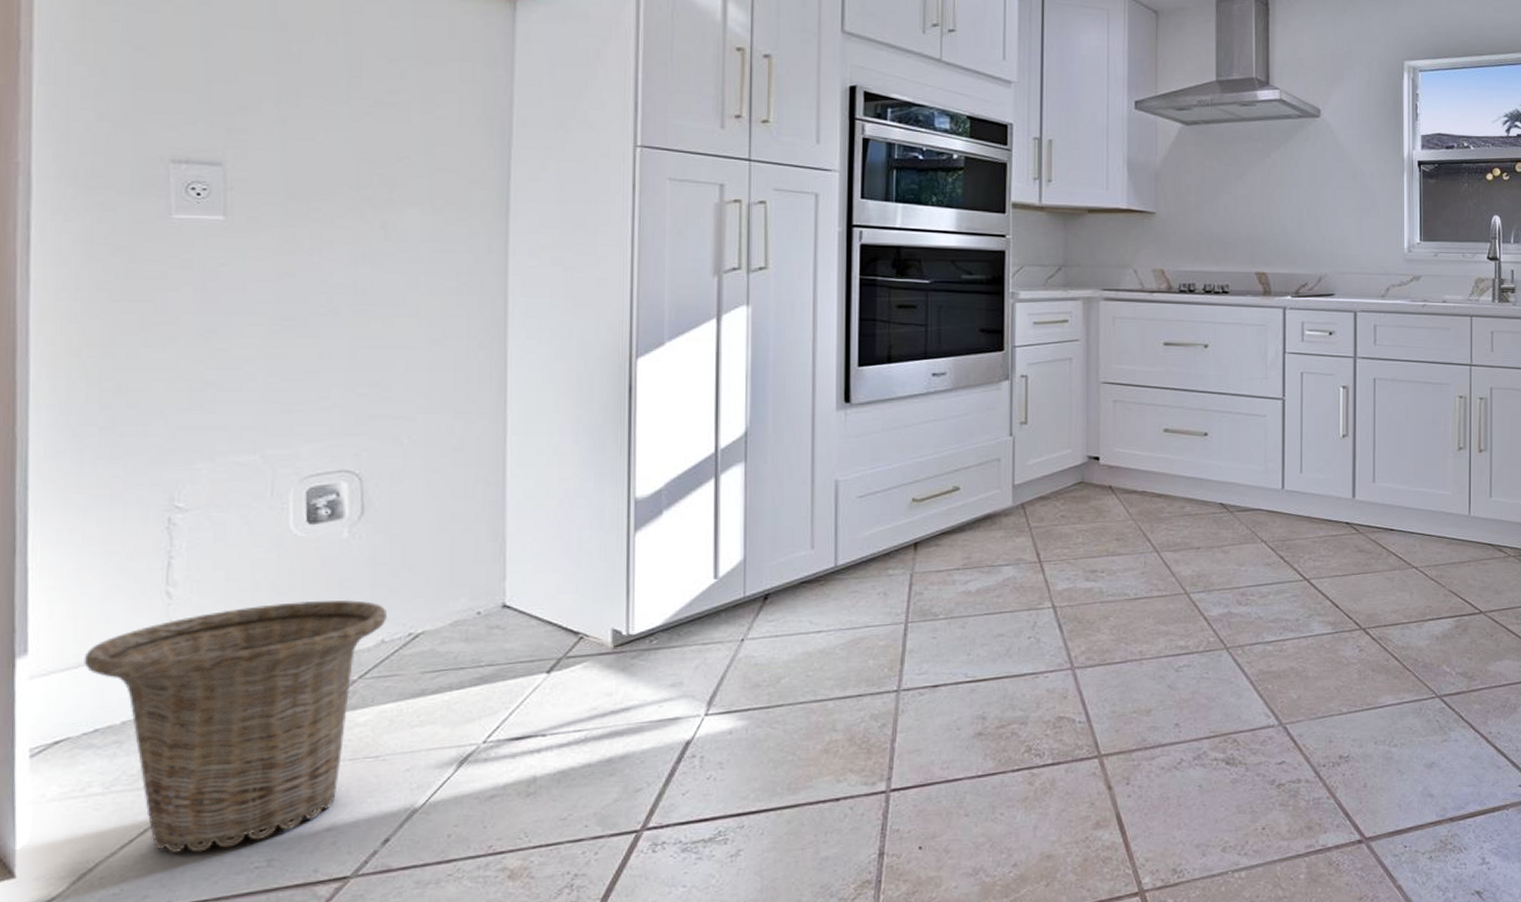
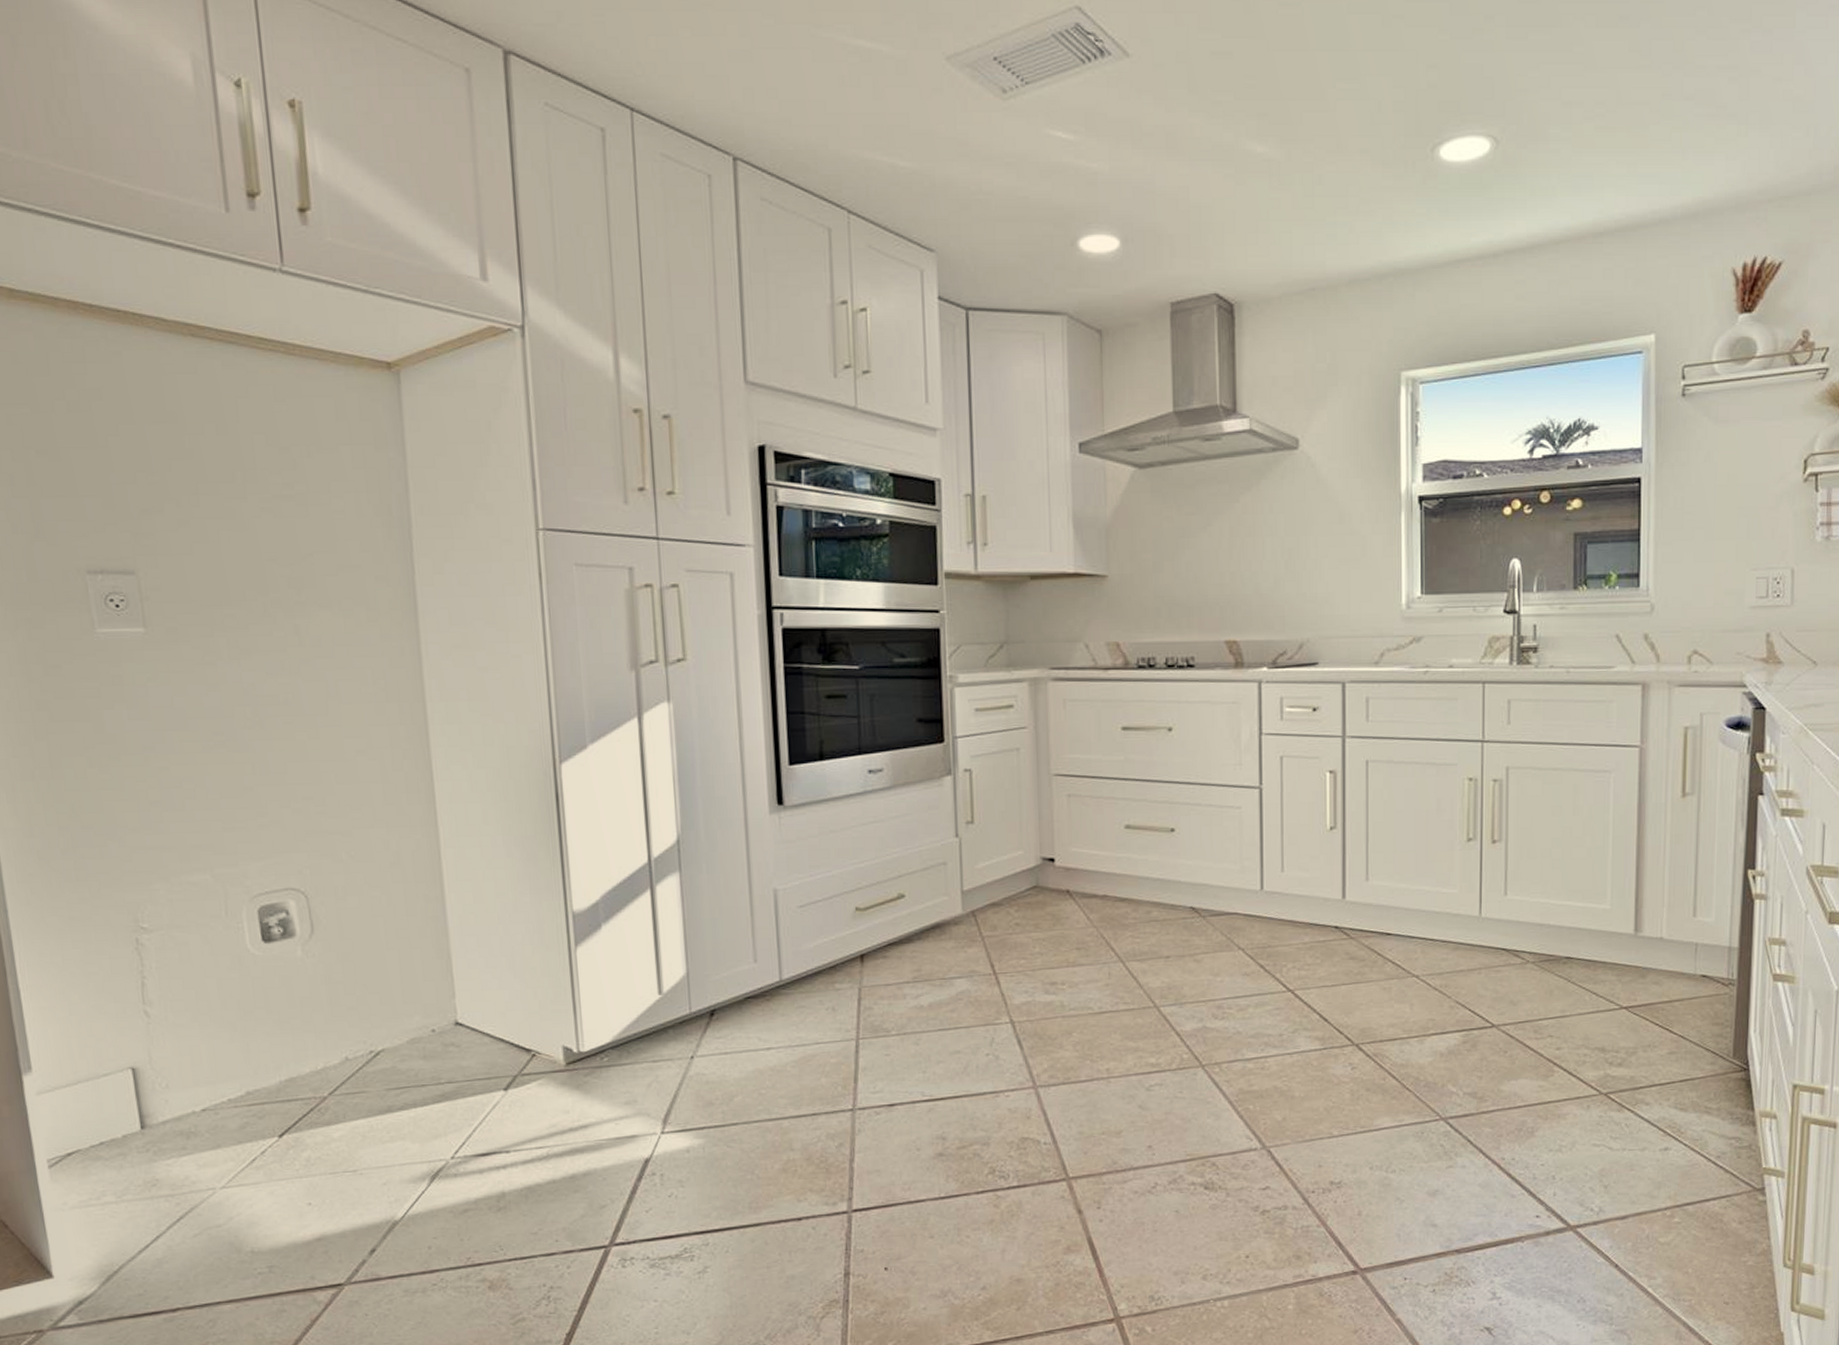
basket: present [83,600,388,853] -> none [81,1018,349,1258]

